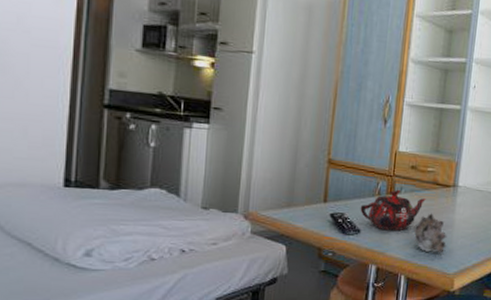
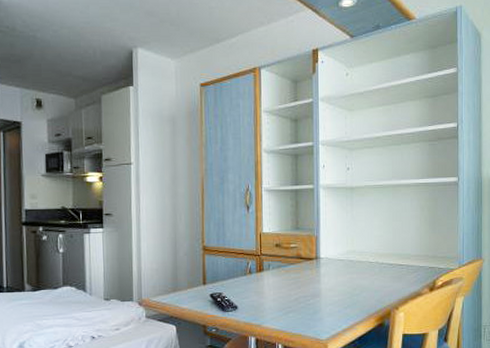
teapot: present [360,189,426,231] -> none [235,266,292,305]
succulent plant: present [413,213,447,254] -> none [285,285,316,322]

